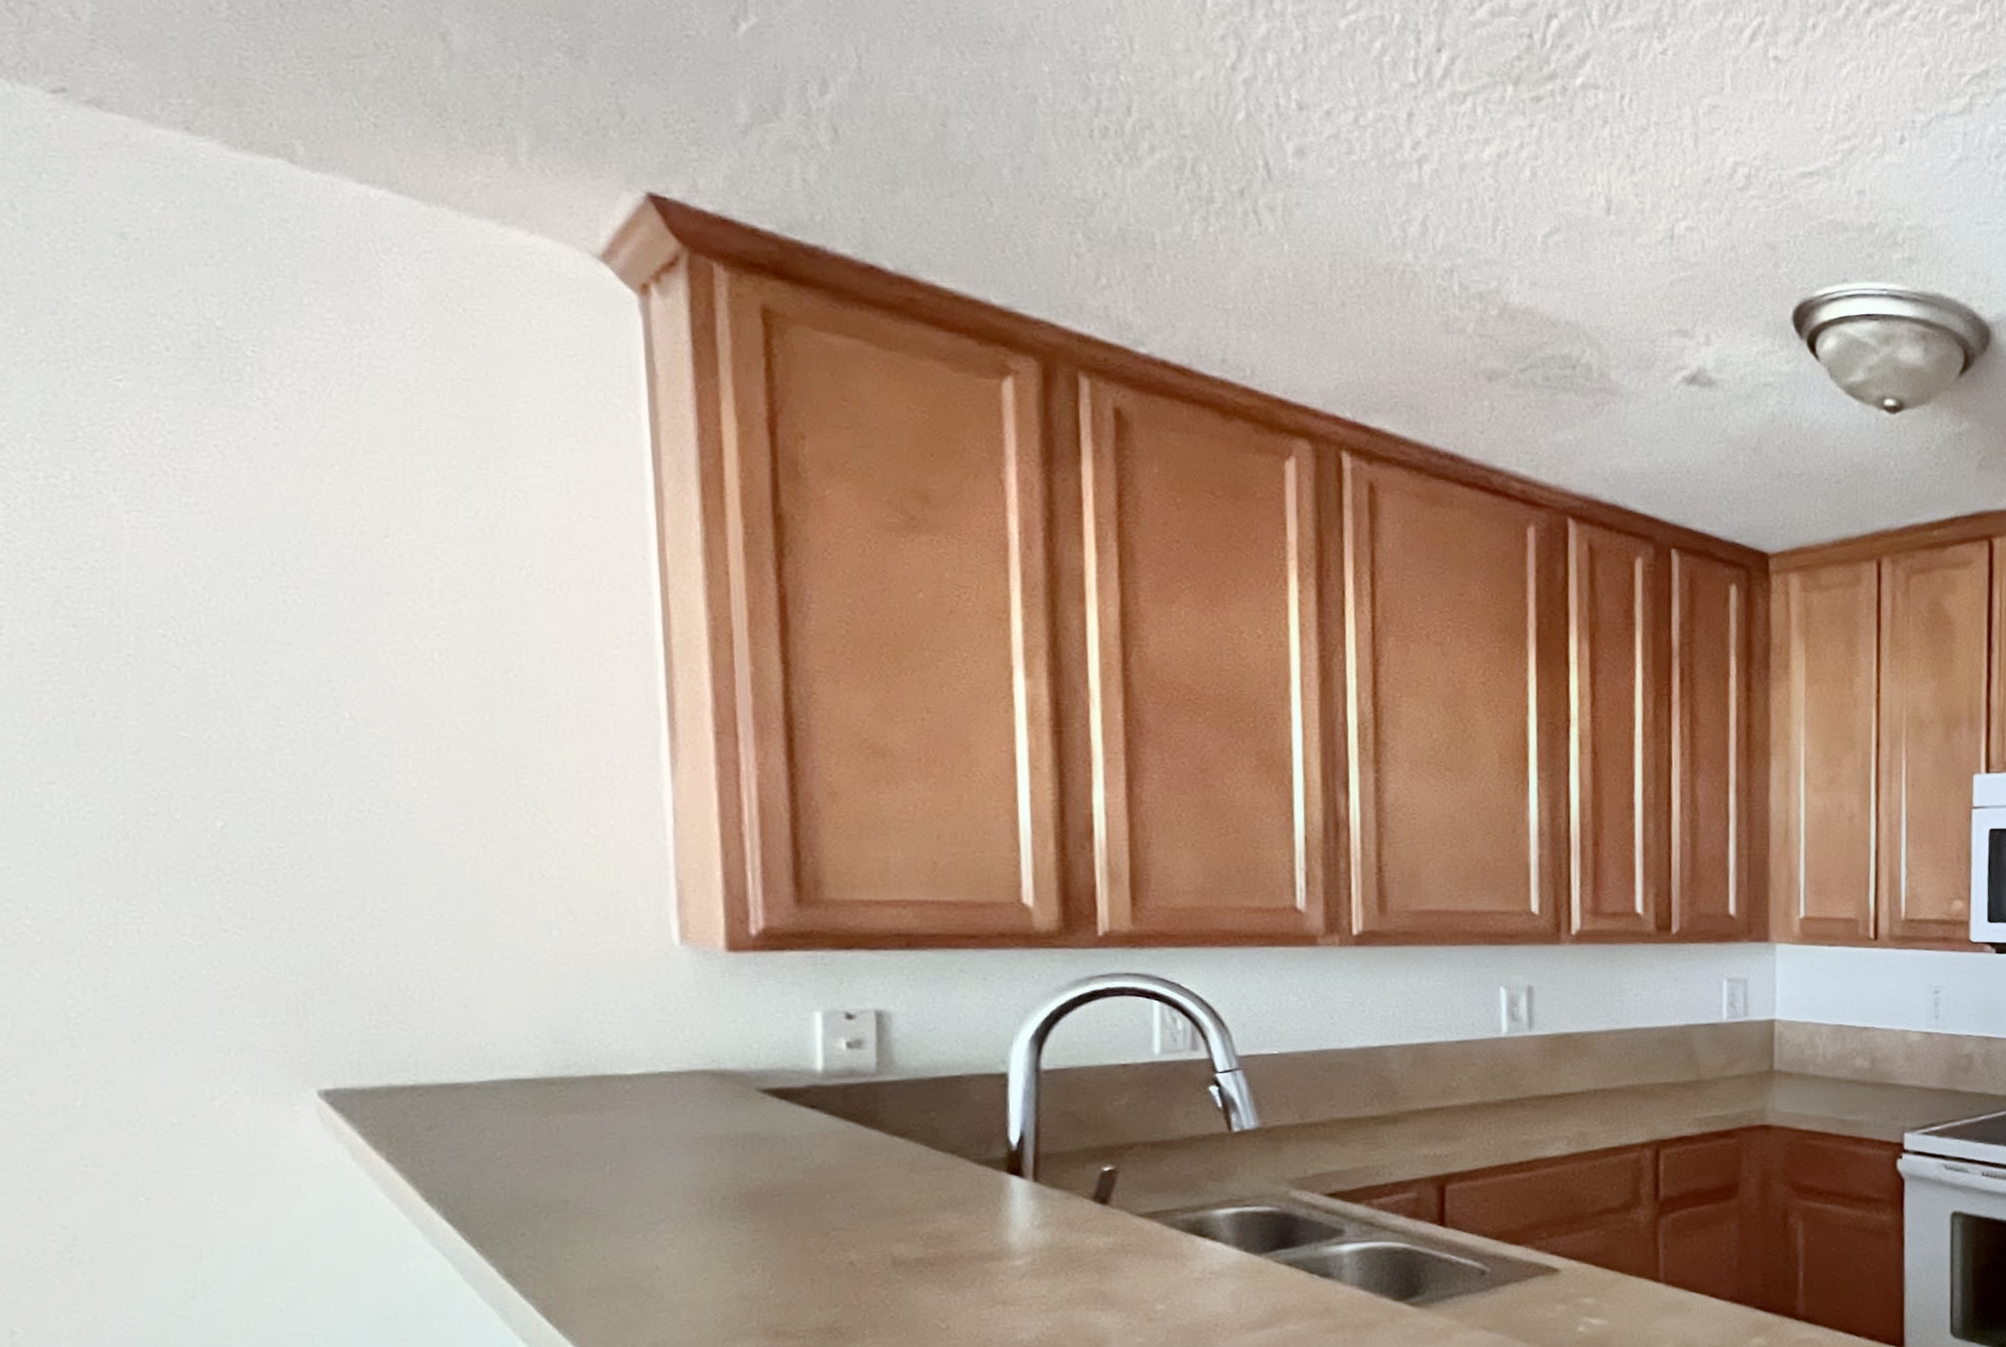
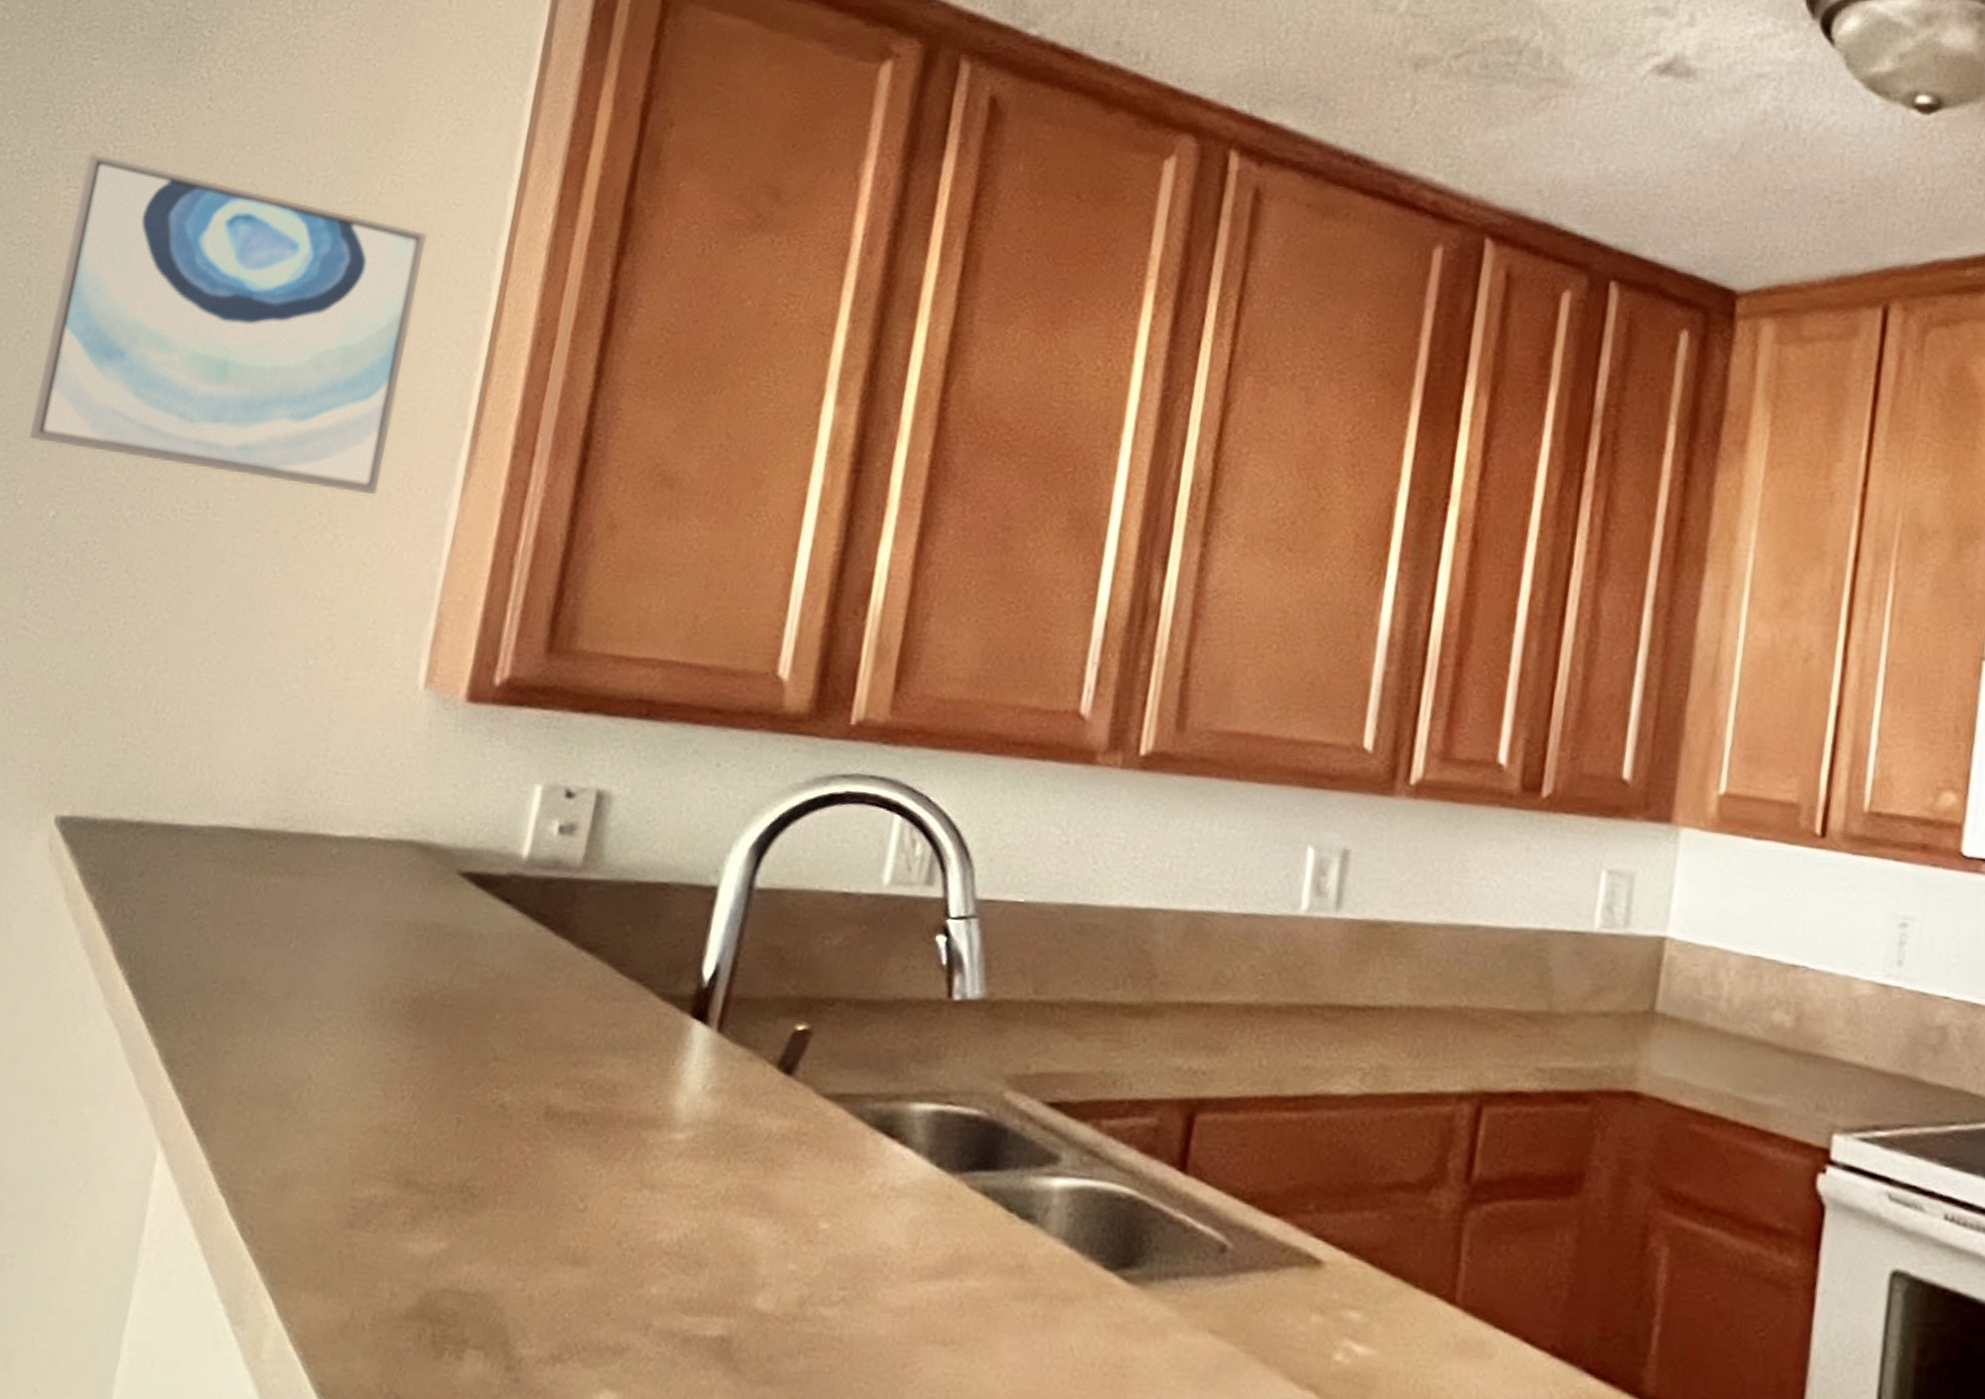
wall art: none [143,476,582,784] -> present [29,153,428,495]

